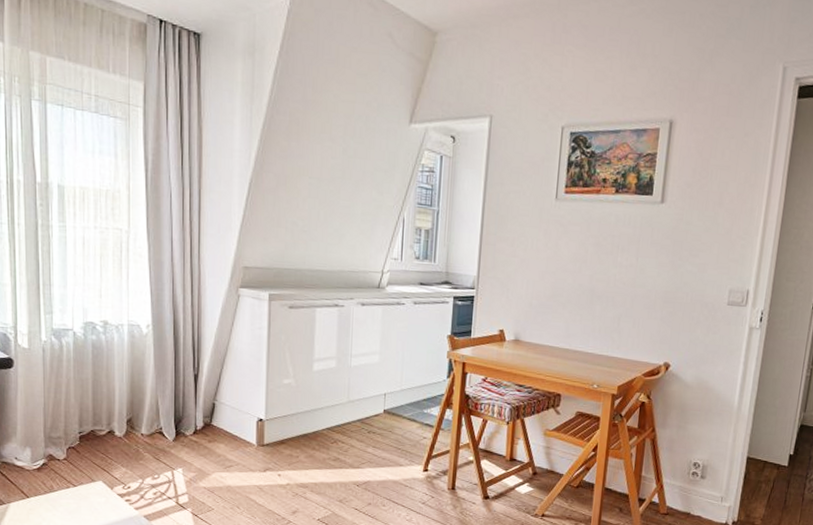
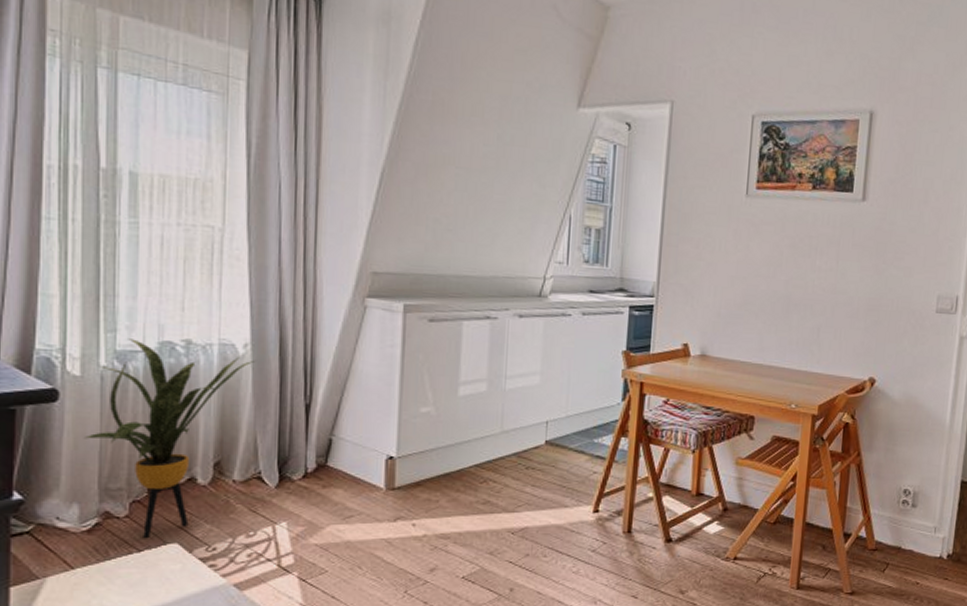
house plant: none [33,319,156,476] -> present [85,339,256,538]

